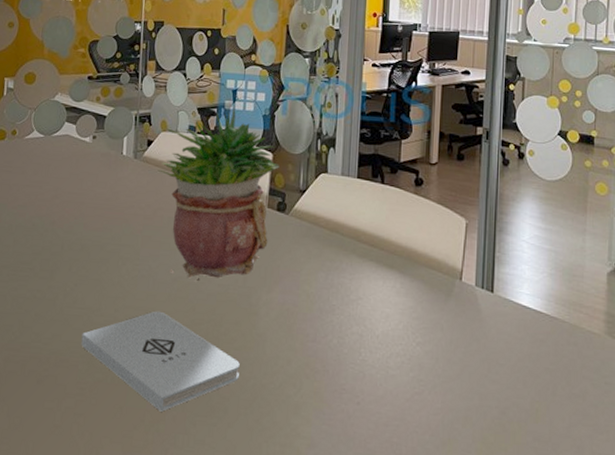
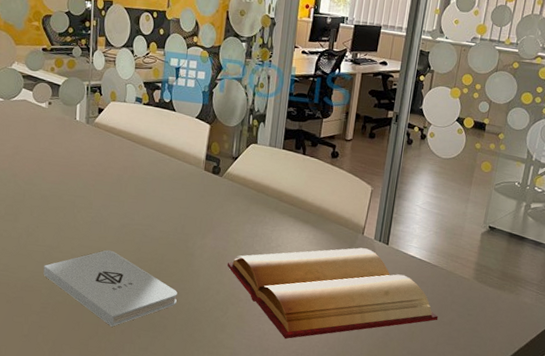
potted plant: present [157,107,280,281] -> none [108,83,216,227]
bible: none [298,297,567,424] -> present [227,247,439,339]

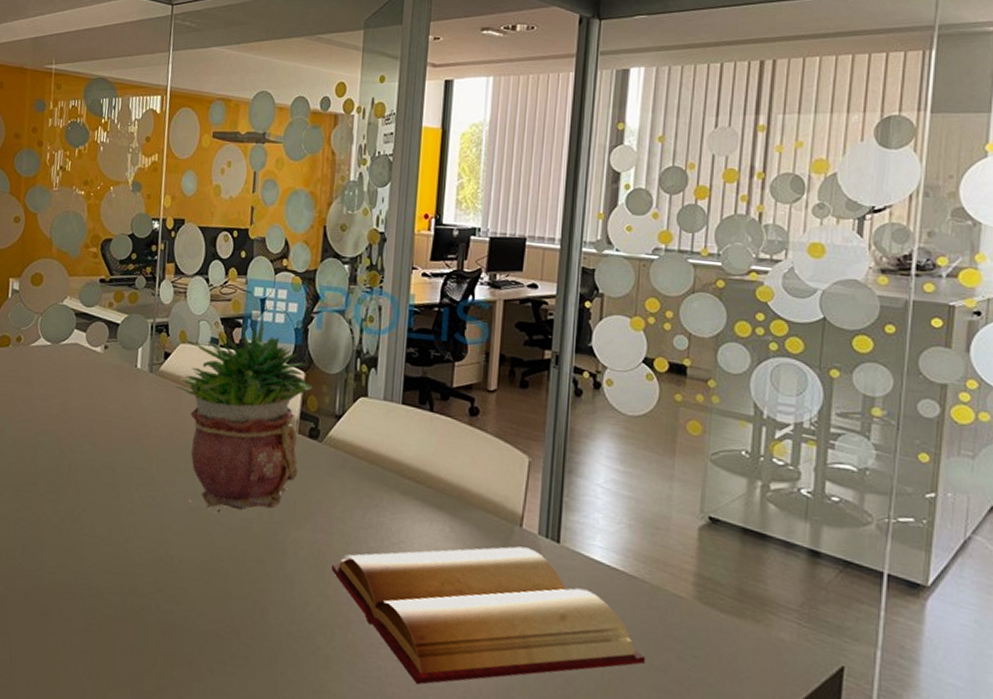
notepad: present [43,250,177,327] -> none [88,543,264,656]
potted plant: none [108,83,216,227] -> present [175,318,313,512]

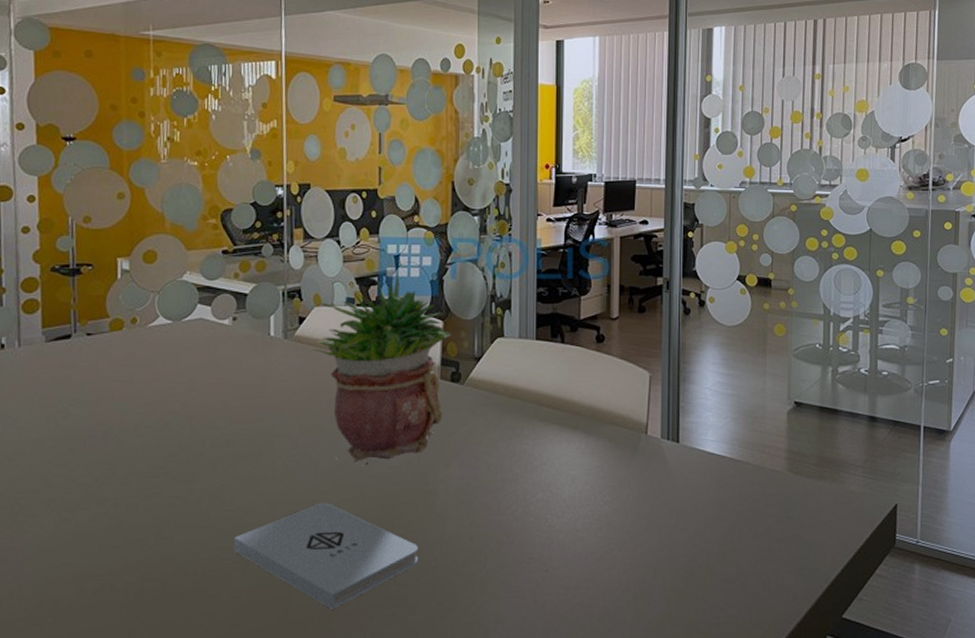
notepad: none [88,543,264,656] -> present [233,502,418,609]
bible: present [330,546,646,685] -> none [480,451,753,589]

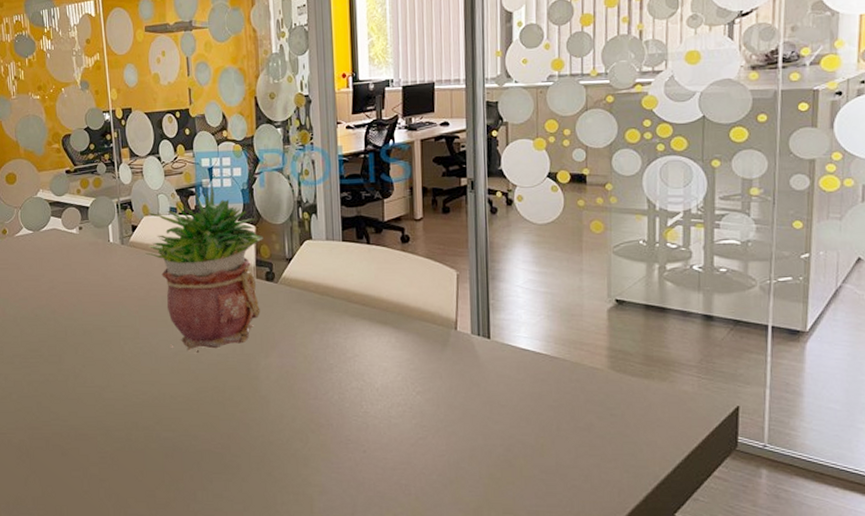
notepad: present [233,502,418,609] -> none [96,383,247,472]

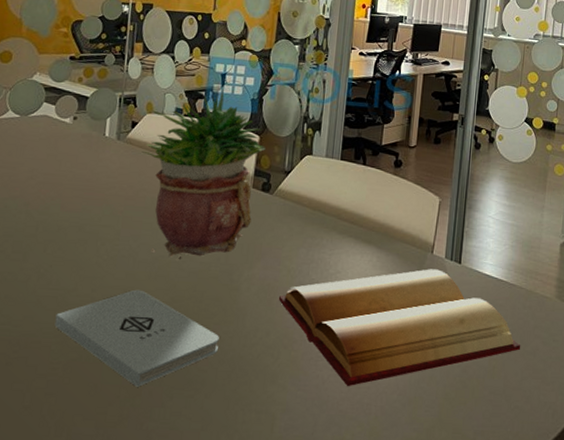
notepad: none [96,383,247,472] -> present [54,289,219,387]
bible: none [298,346,572,469] -> present [278,269,521,387]

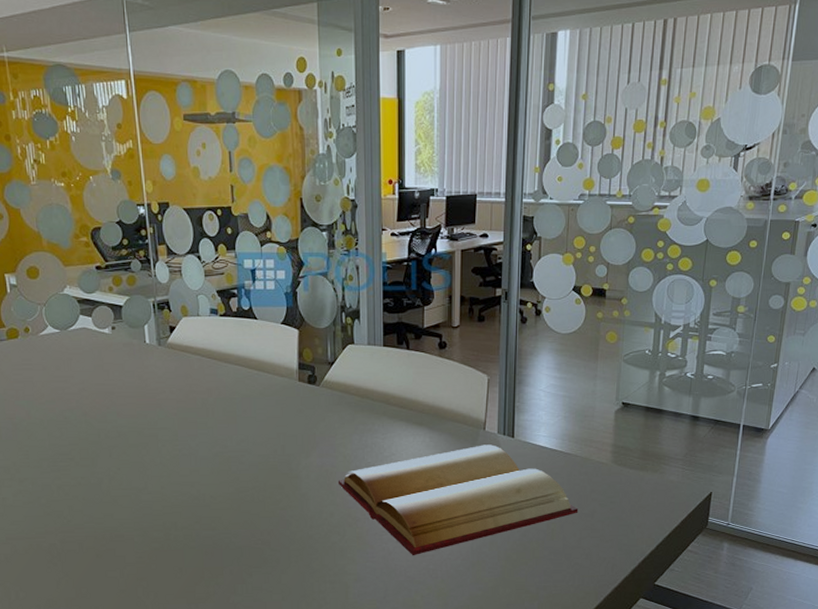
notepad: present [54,289,219,387] -> none [133,484,287,568]
potted plant: present [141,91,266,259] -> none [184,287,306,454]

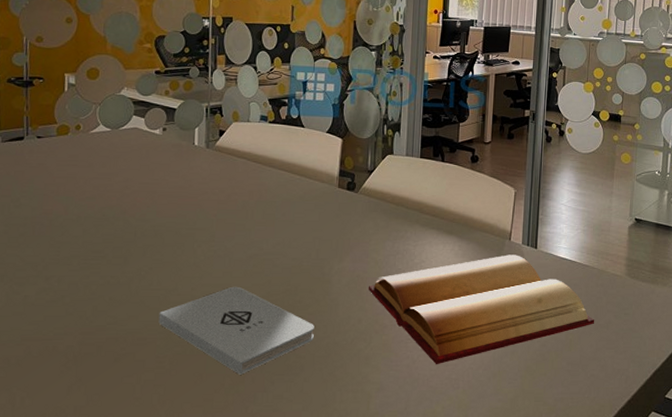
notepad: none [133,484,287,568] -> present [158,286,314,375]

